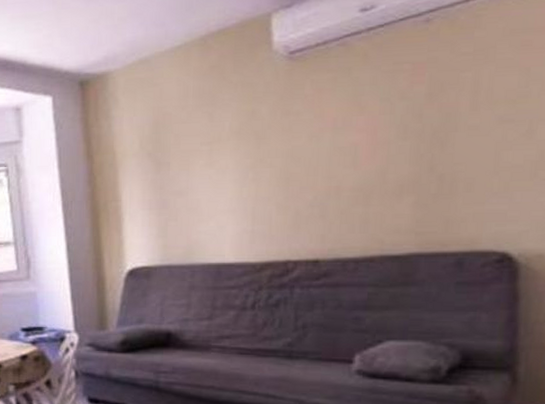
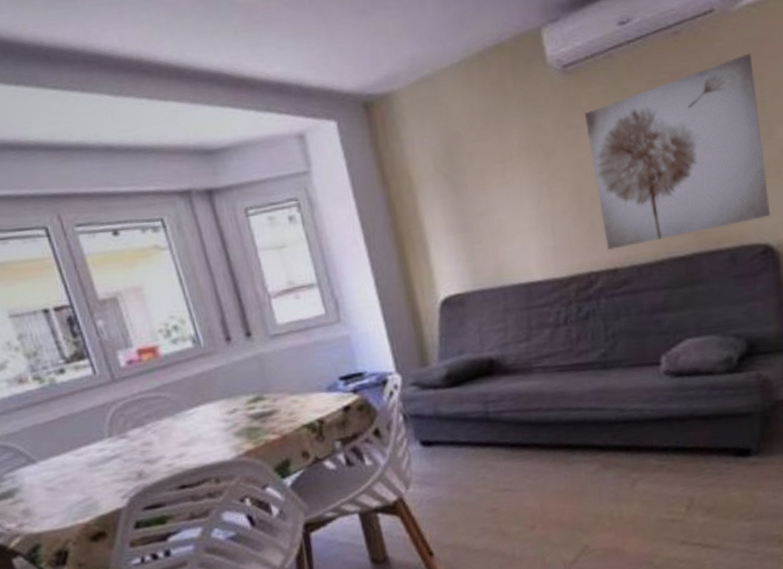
wall art: none [306,44,520,241] -> present [585,53,770,251]

